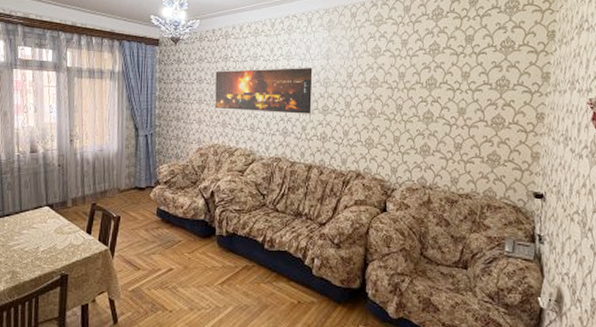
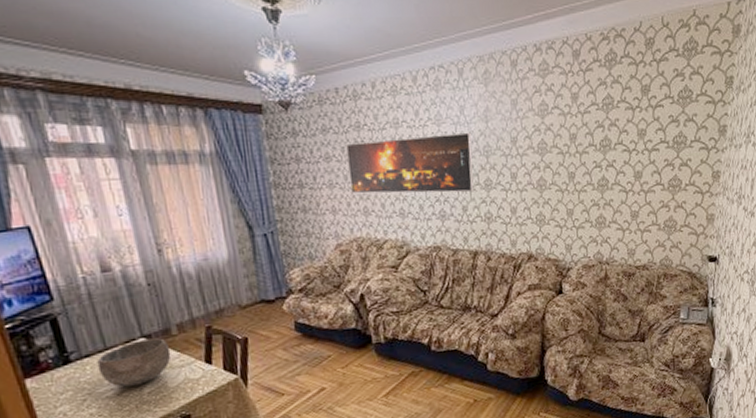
bowl: none [12,208,64,244] -> present [97,338,171,387]

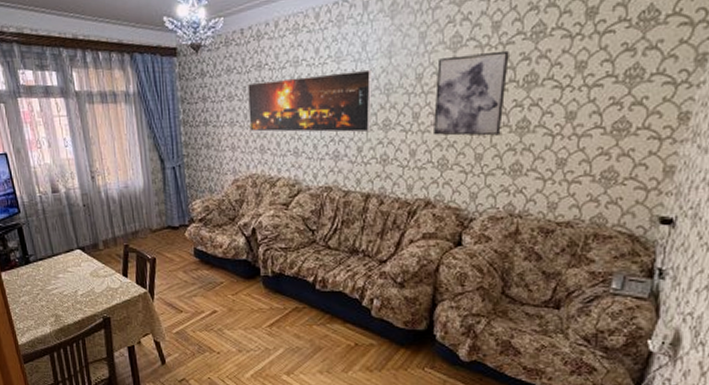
bowl: present [97,338,171,387] -> none [47,251,98,287]
wall art: none [529,118,587,194] -> present [434,50,509,136]

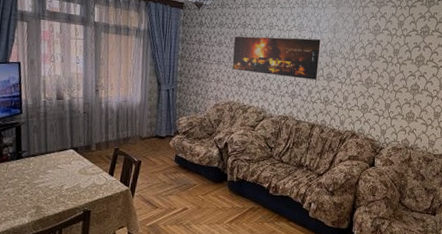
wall art: present [434,50,509,136] -> none [360,38,408,93]

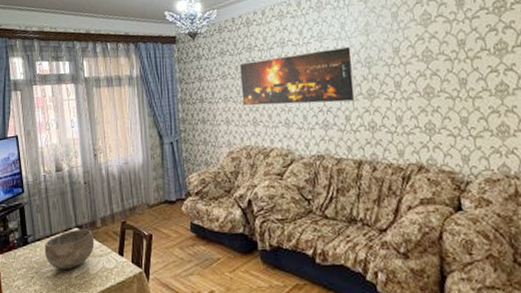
bowl: none [38,150,88,183] -> present [44,229,95,269]

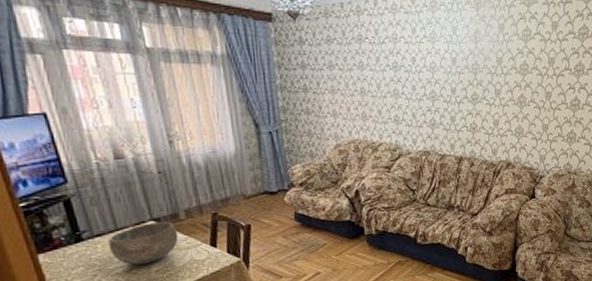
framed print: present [239,45,357,106] -> none [348,50,462,105]

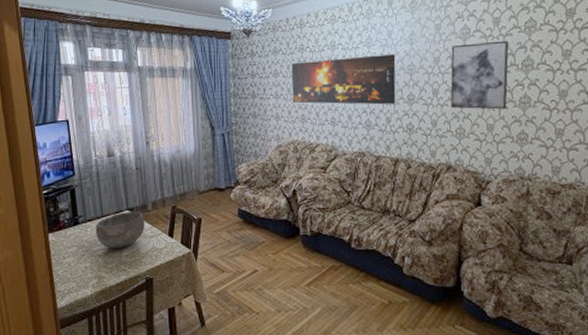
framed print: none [348,50,462,105] -> present [291,53,398,106]
wall art: none [511,45,564,111] -> present [450,40,509,110]

